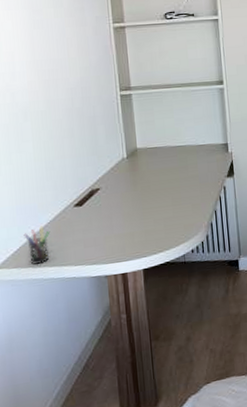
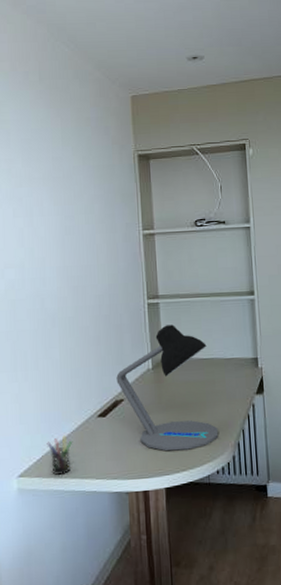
desk lamp: none [91,115,193,235] -> present [116,324,219,452]

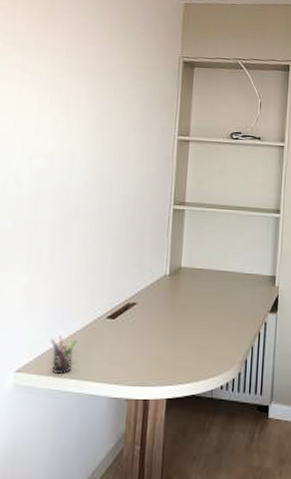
desk lamp: present [116,324,219,452] -> none [131,233,228,362]

